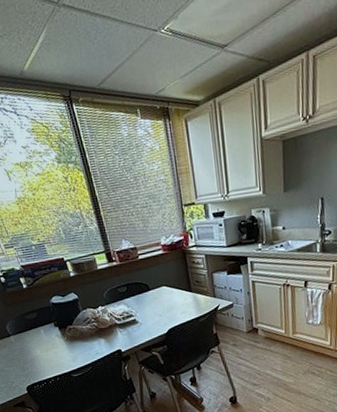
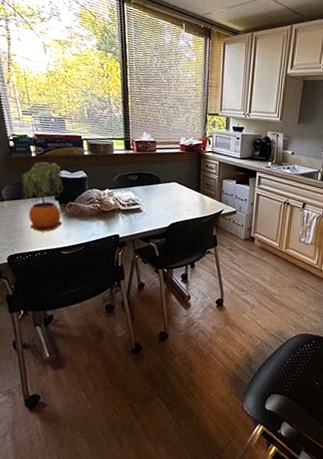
potted plant: none [19,290,67,360] -> present [21,161,64,232]

